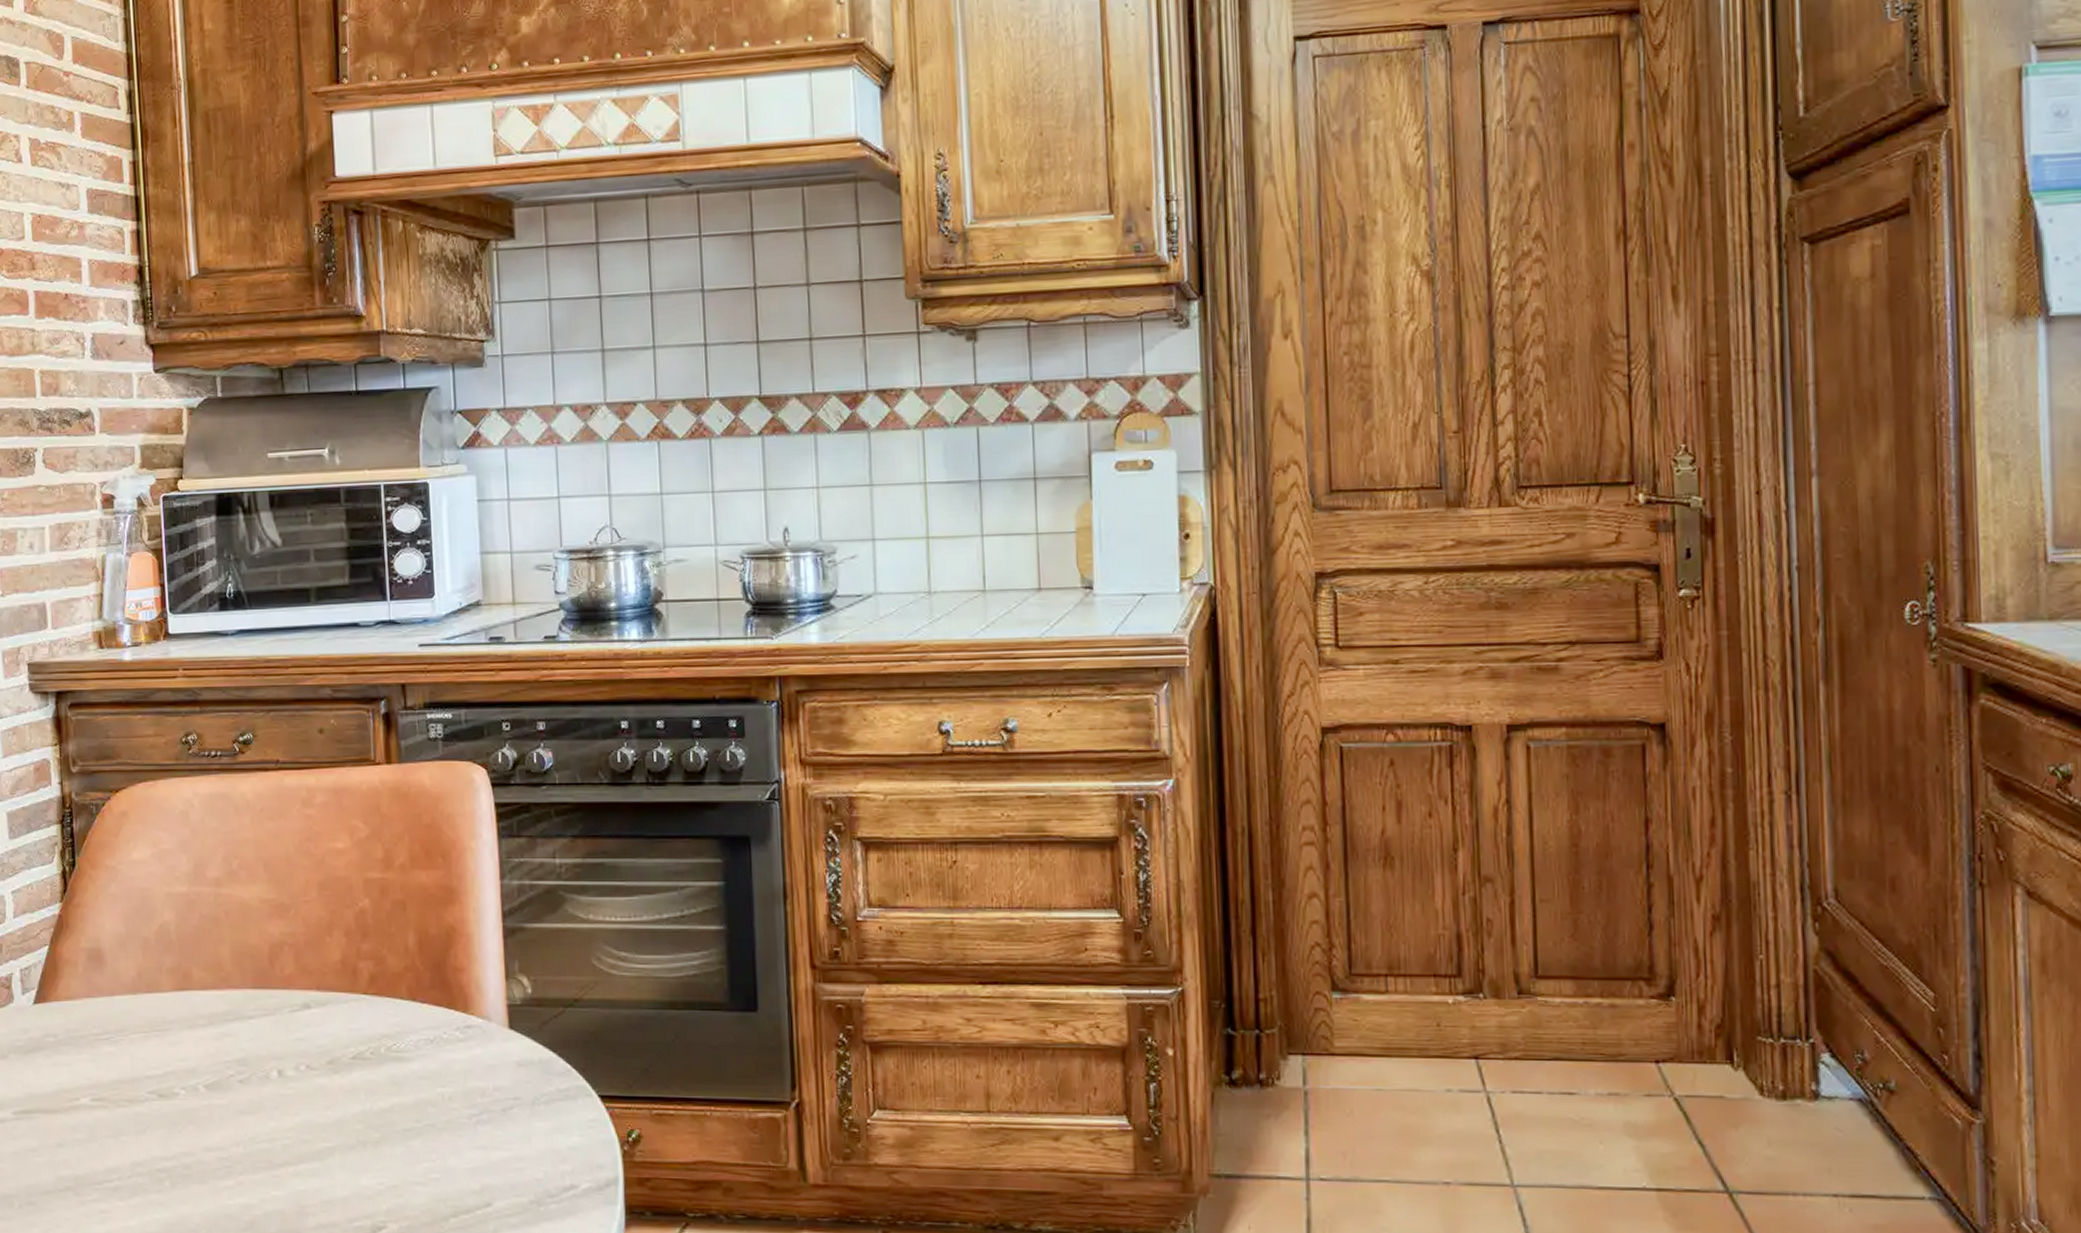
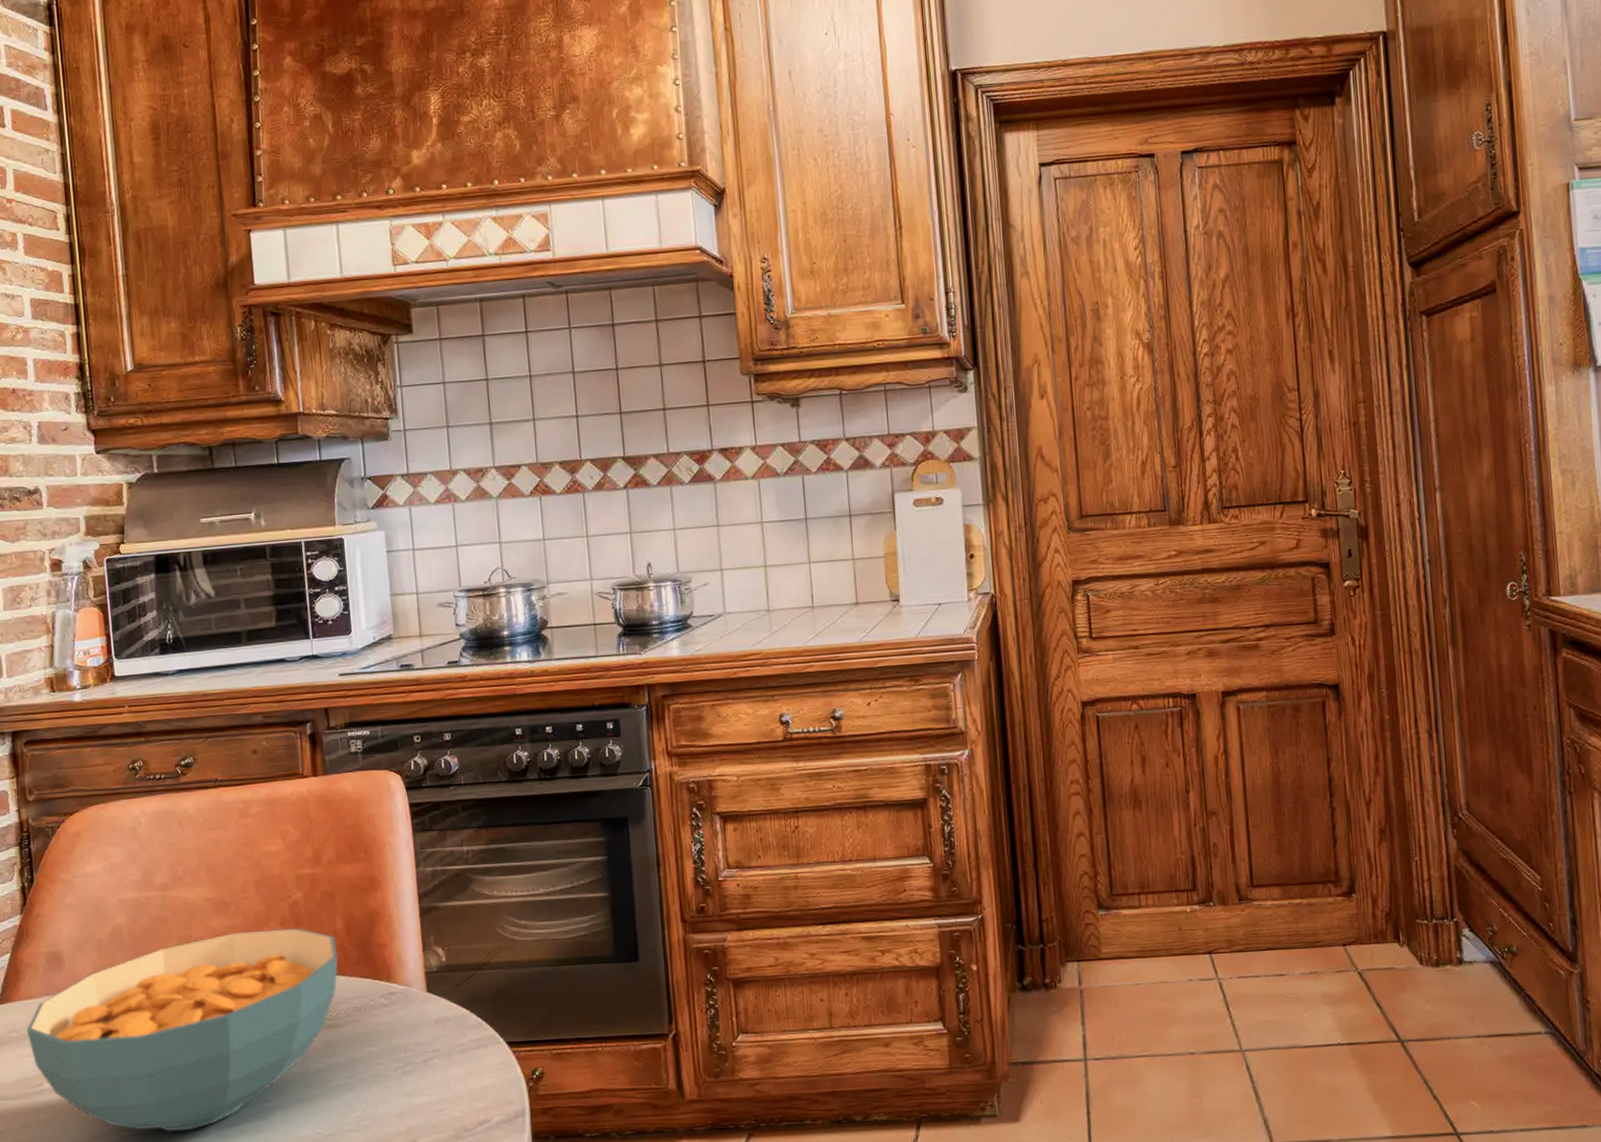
cereal bowl: none [64,940,409,1167] -> present [26,928,338,1132]

